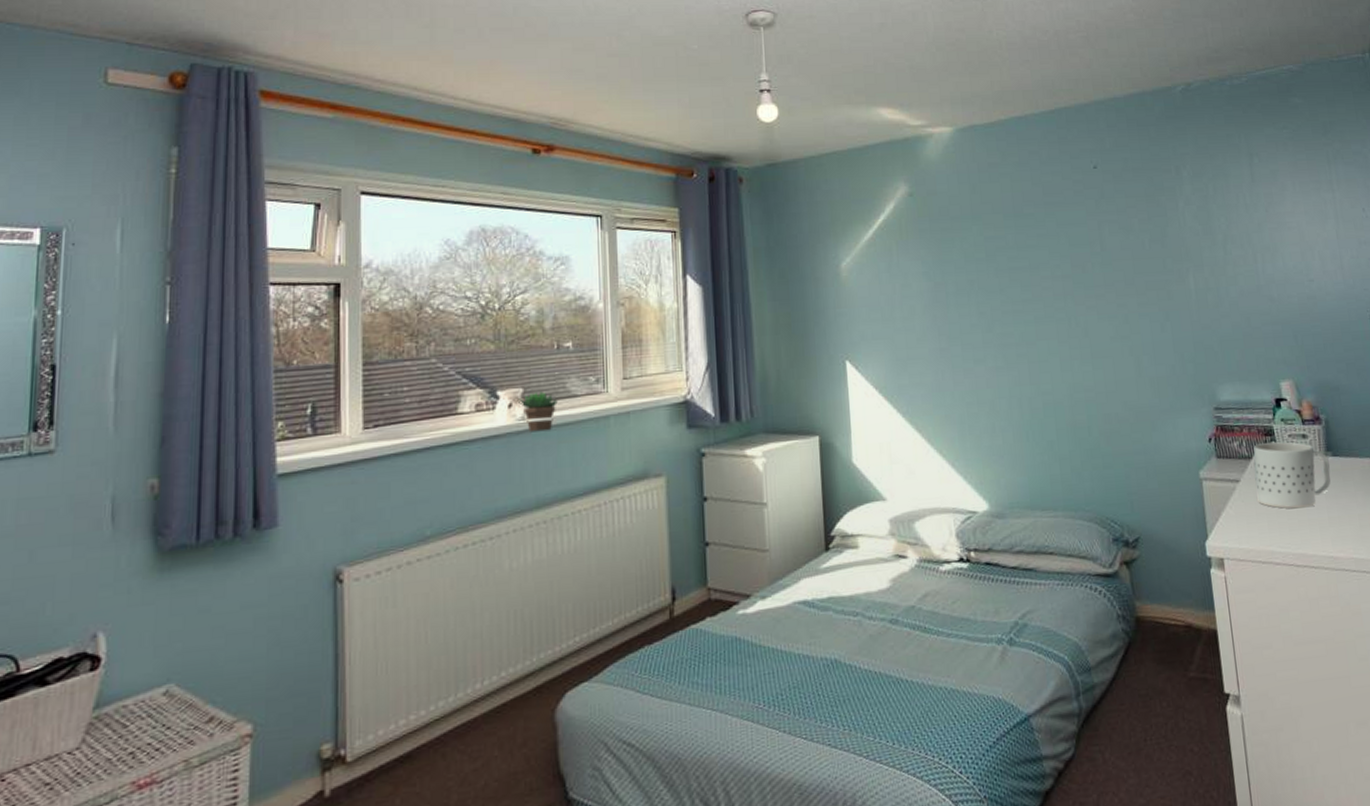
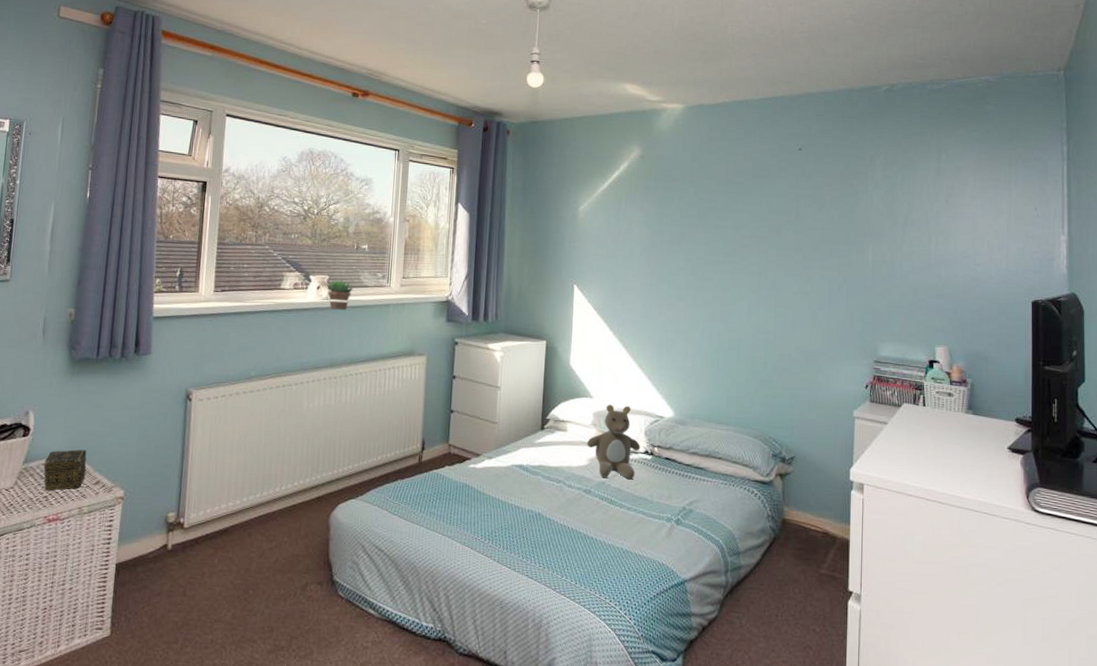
decorative box: none [125,675,193,745] -> present [43,449,87,492]
teddy bear: none [886,504,953,601] -> present [587,404,641,480]
mug: present [1253,441,1331,509] -> none [900,395,969,454]

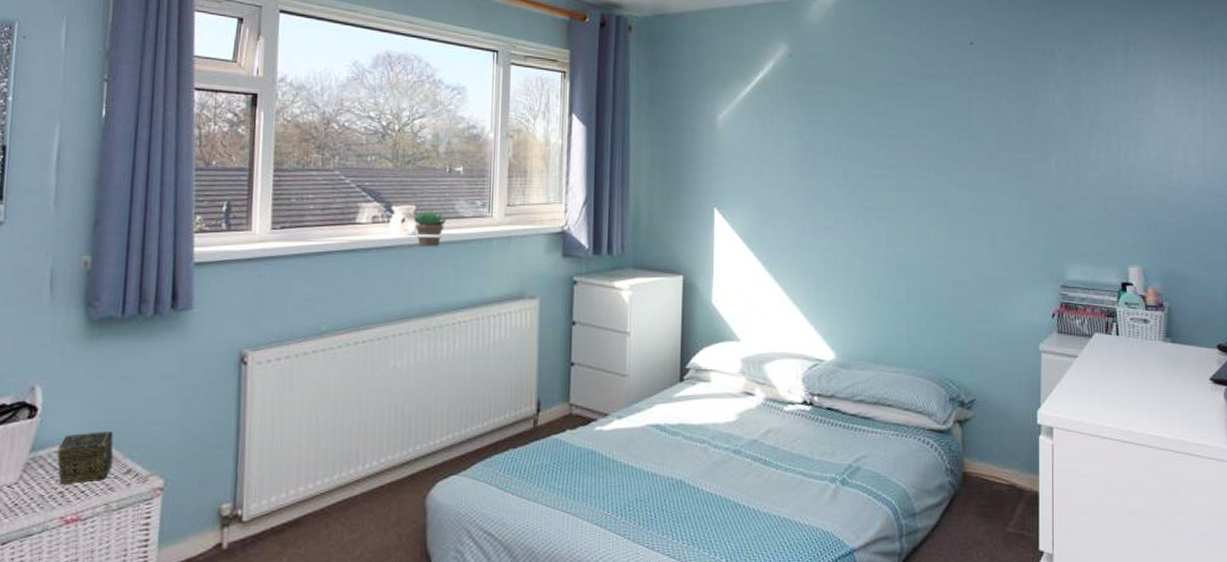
teddy bear: present [587,404,641,480] -> none [735,348,798,436]

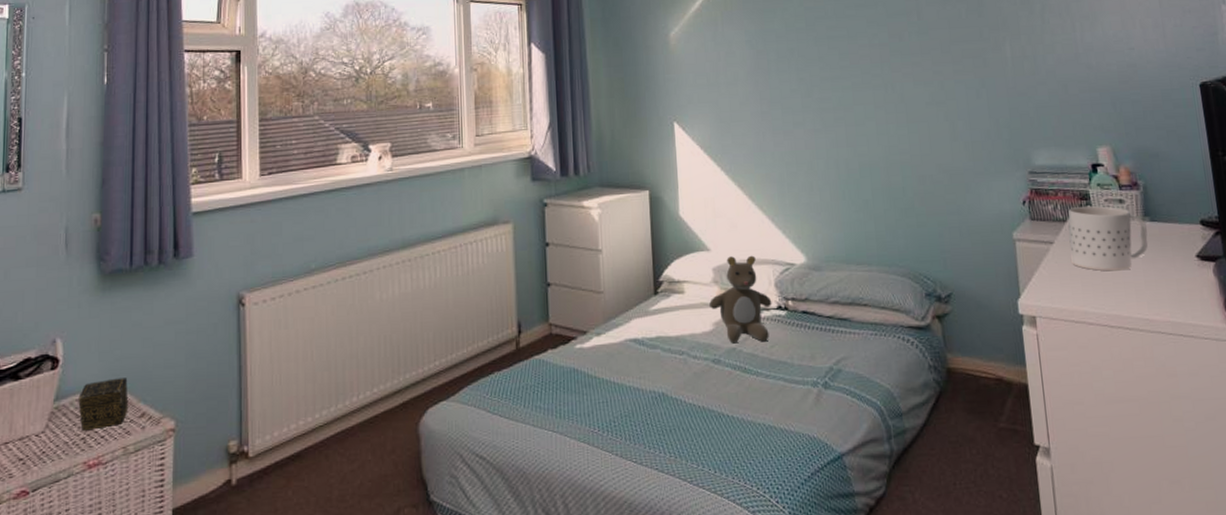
succulent plant: present [410,210,446,247] -> none [386,146,420,182]
teddy bear: none [735,348,798,436] -> present [709,255,772,344]
mug: none [1091,323,1167,388] -> present [1068,206,1148,272]

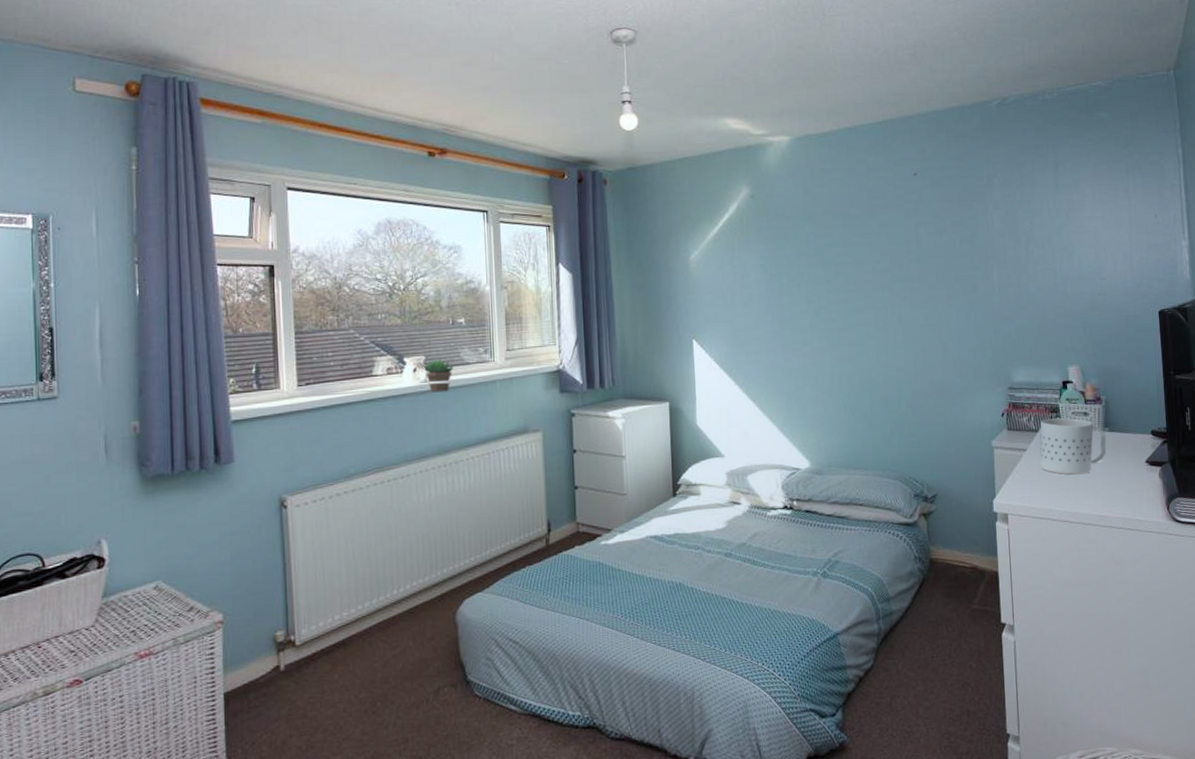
decorative box: present [78,378,129,432] -> none [126,575,177,626]
succulent plant: none [386,146,420,182] -> present [420,359,453,393]
teddy bear: present [709,255,772,344] -> none [723,461,779,539]

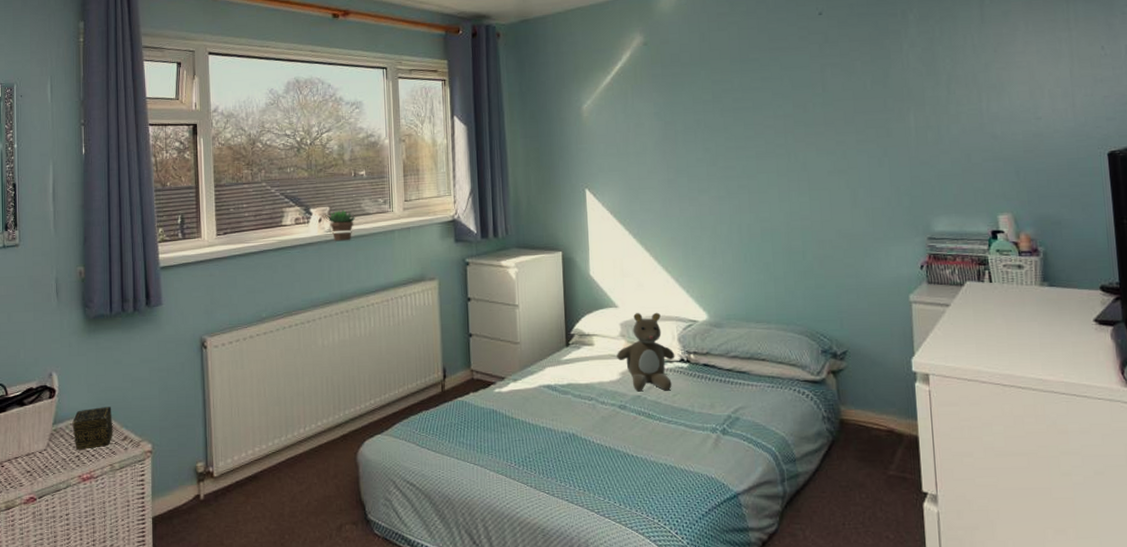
decorative box: none [126,575,177,626] -> present [72,407,113,451]
teddy bear: none [723,461,779,539] -> present [617,312,675,392]
mug: present [1039,418,1106,475] -> none [965,270,1046,333]

